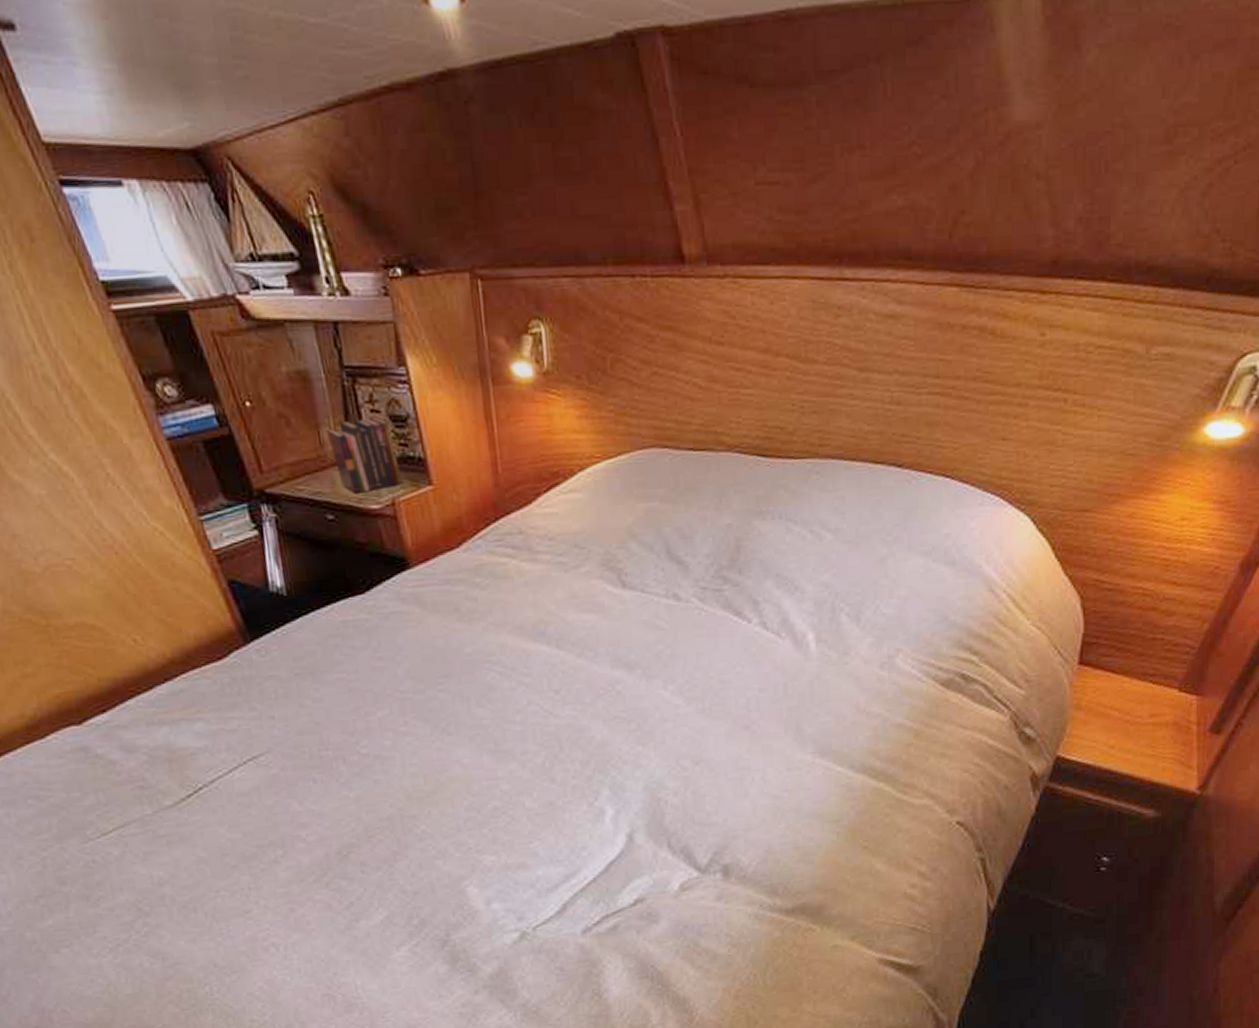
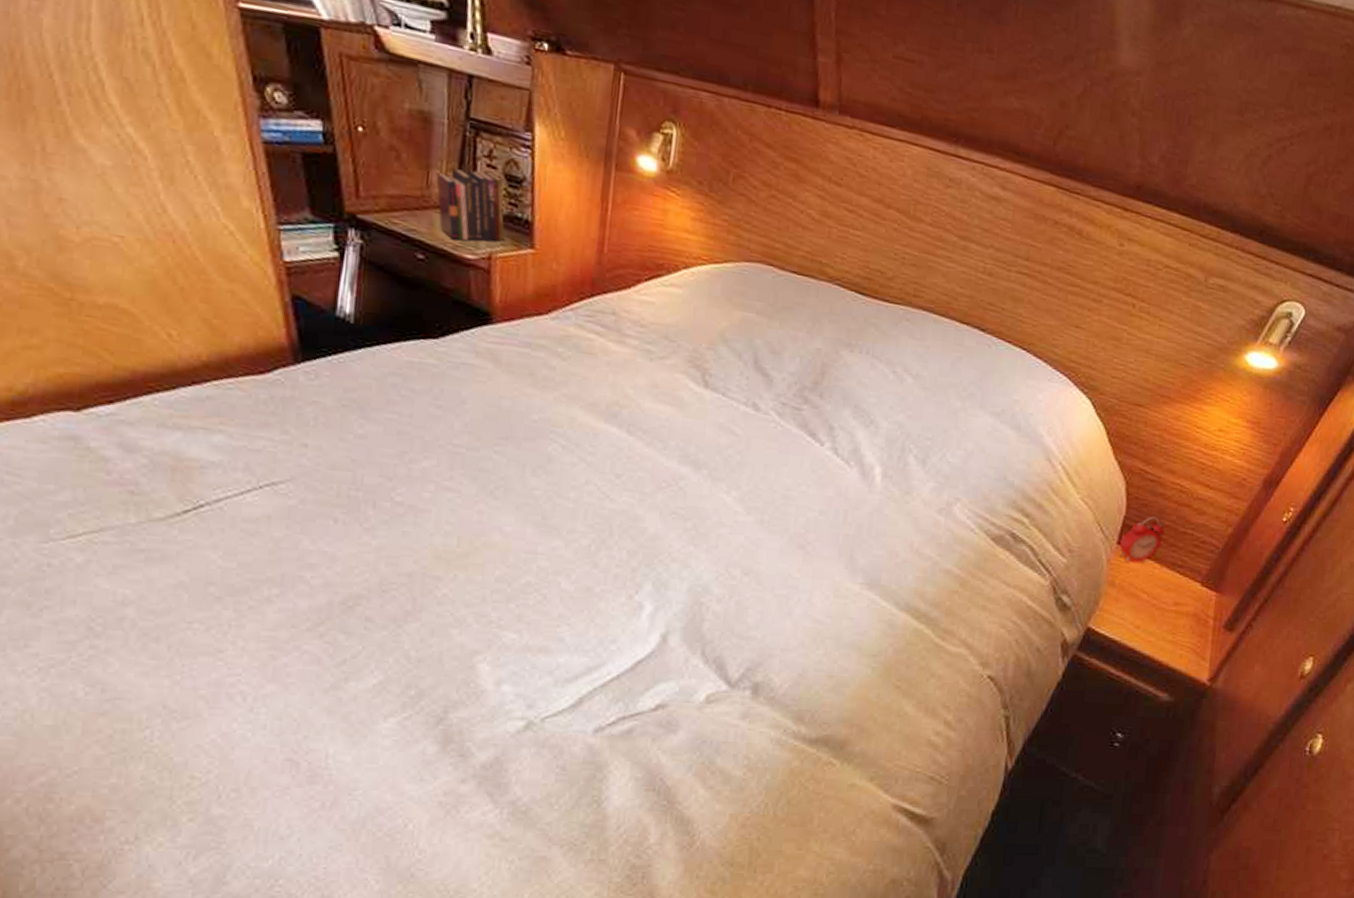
alarm clock: none [1080,627,1129,682] -> present [1119,516,1164,562]

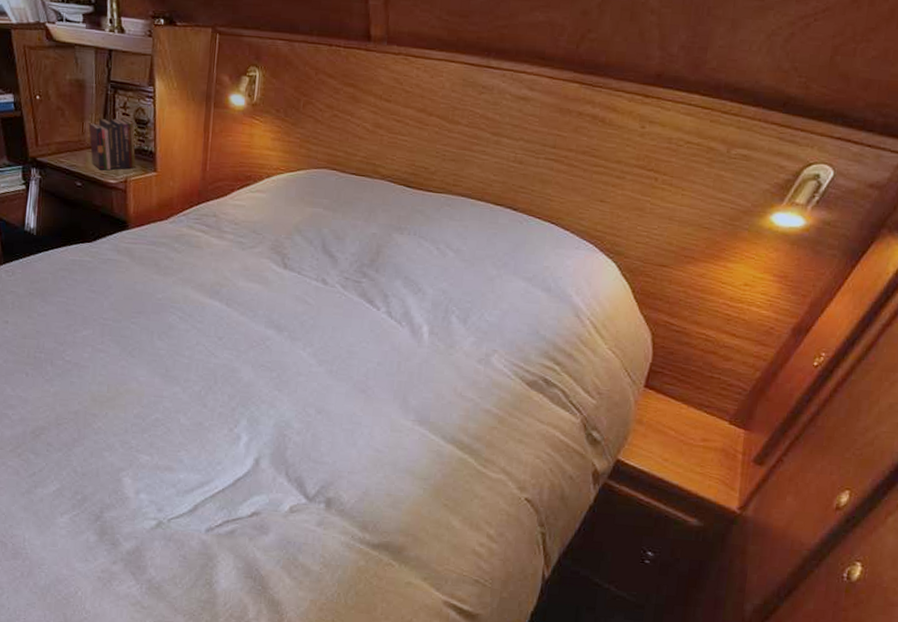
alarm clock: present [1119,516,1164,562] -> none [646,362,690,403]

